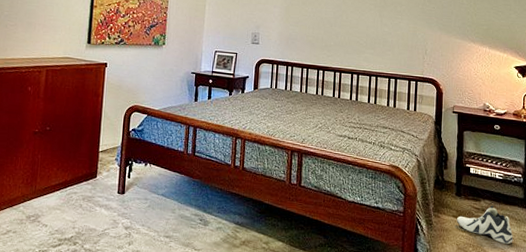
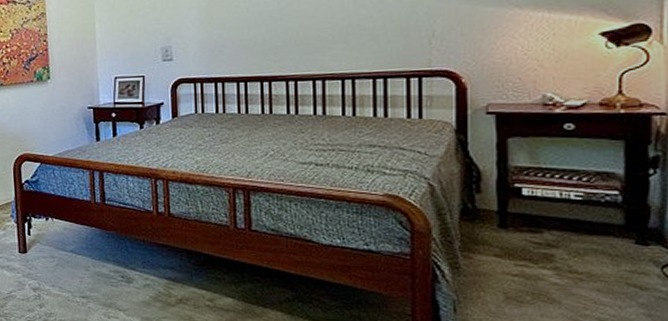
sneaker: present [456,205,513,244] -> none [501,238,606,289]

